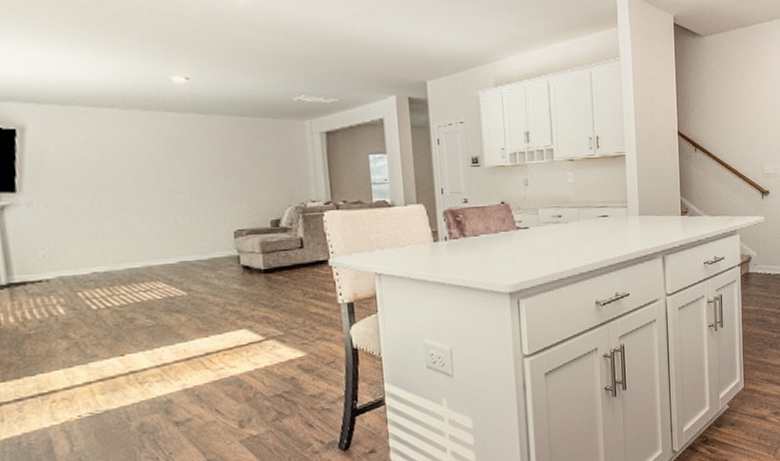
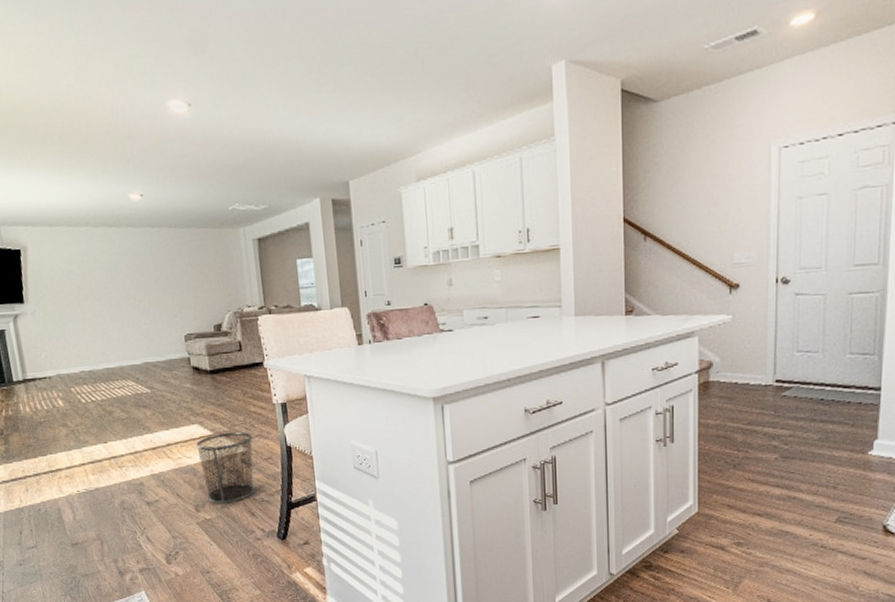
trash can: none [242,334,315,418] -> present [195,431,256,504]

